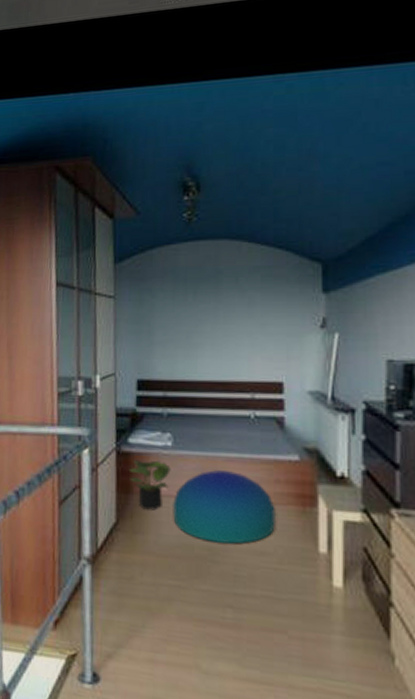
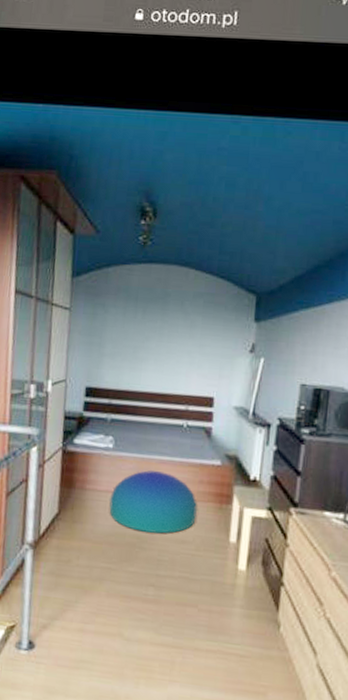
potted plant: present [128,460,171,511] -> none [72,459,111,504]

